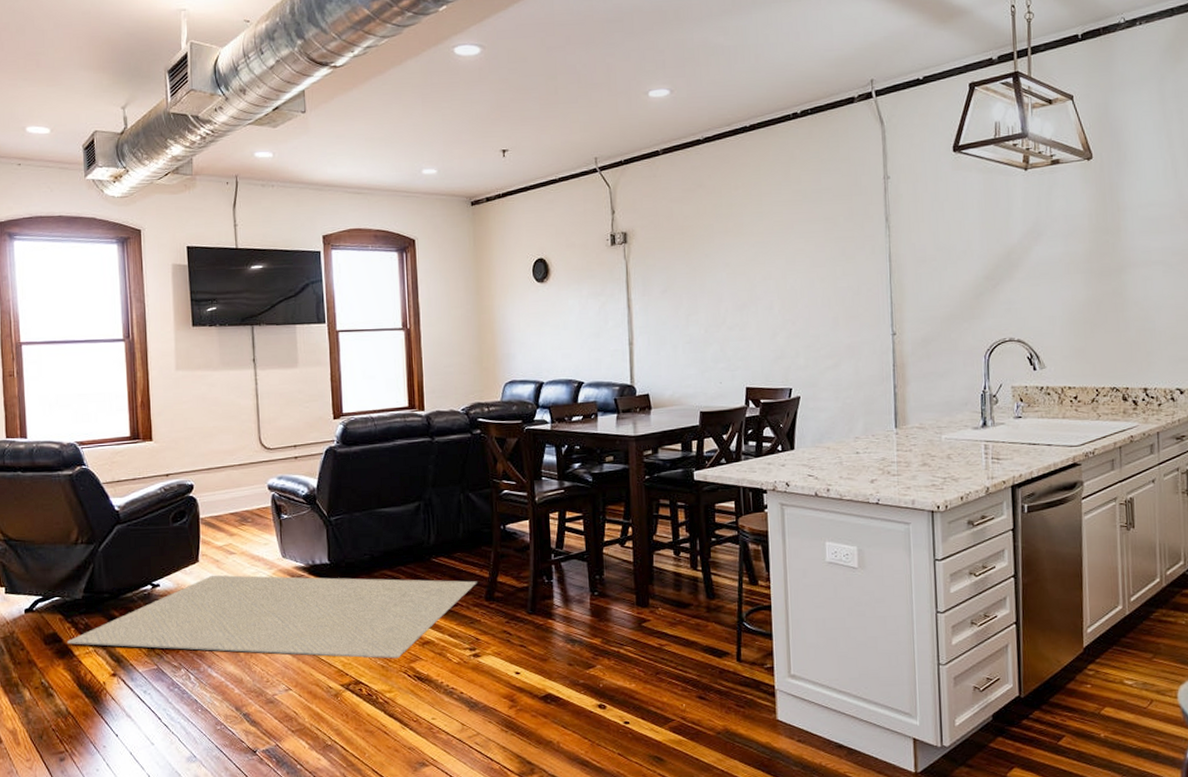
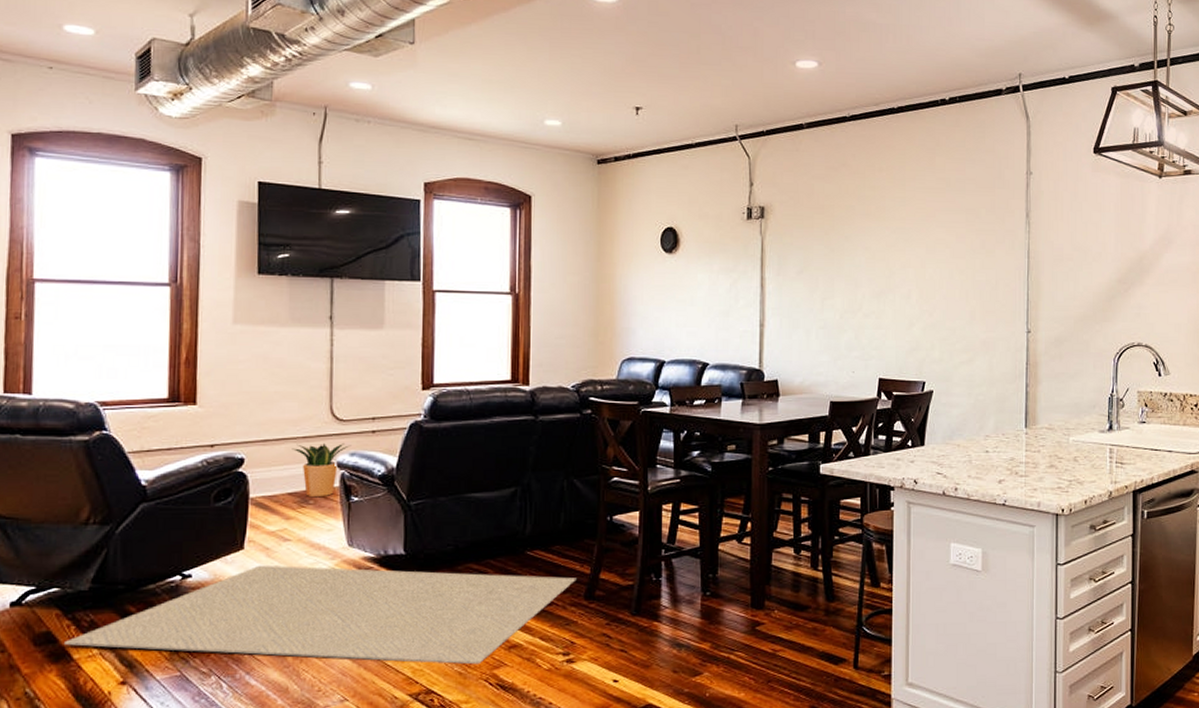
potted plant: none [230,468,279,517] -> present [292,442,352,498]

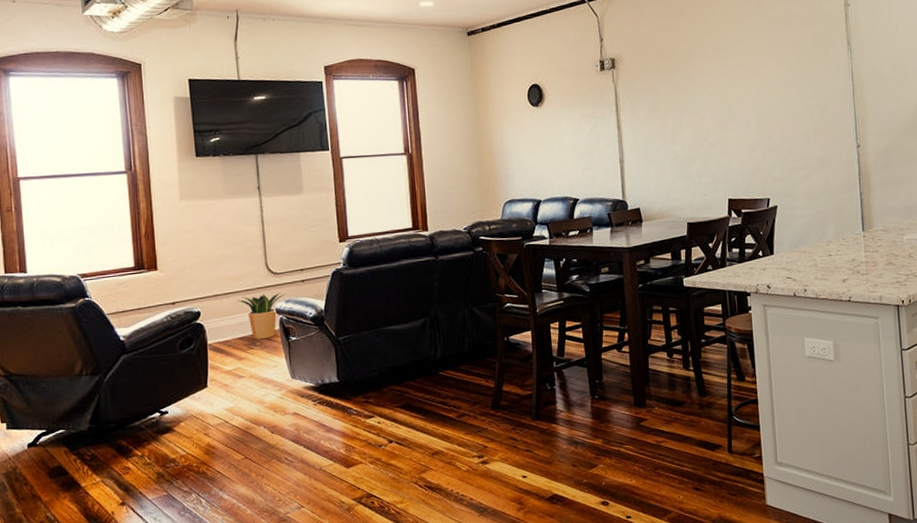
rug: present [65,565,576,665] -> none [73,391,483,476]

